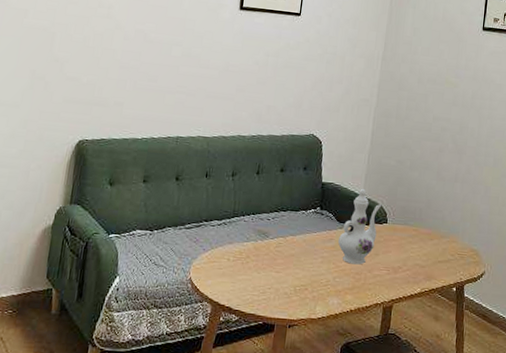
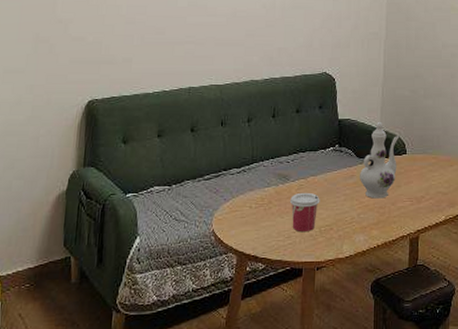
cup: none [267,250,297,289] -> present [289,192,320,231]

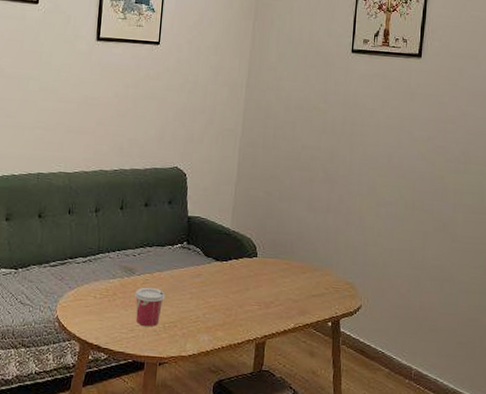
ewer: present [359,121,400,199] -> none [206,221,251,300]

